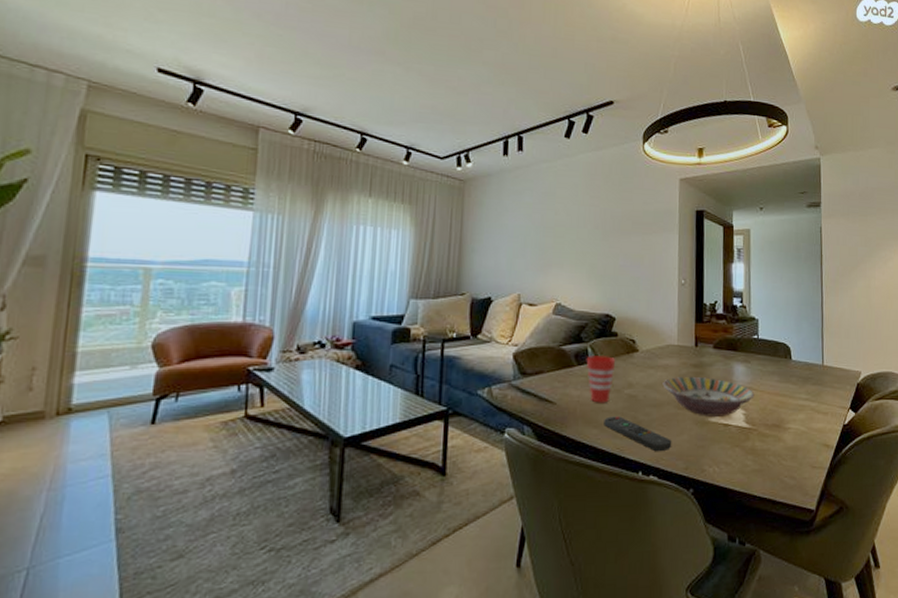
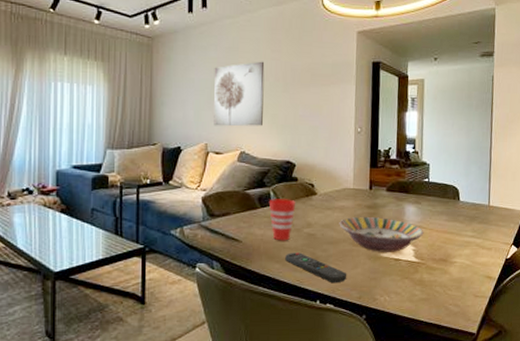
wall art: none [527,207,583,277] -> present [213,61,265,127]

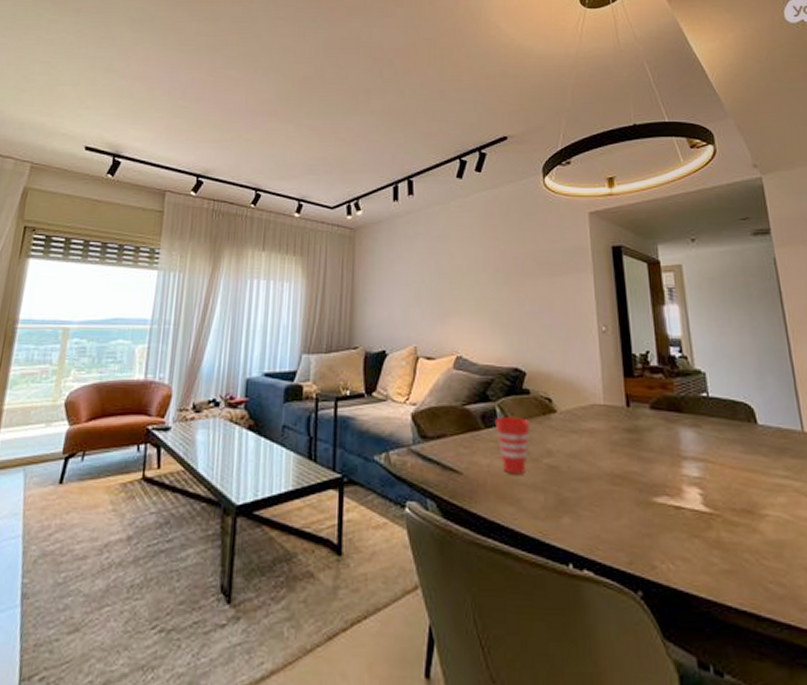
wall art: present [213,61,265,127] -> none [423,250,482,326]
remote control: present [285,252,347,283] -> none [521,491,609,539]
serving bowl: present [339,217,424,252] -> none [589,444,713,496]

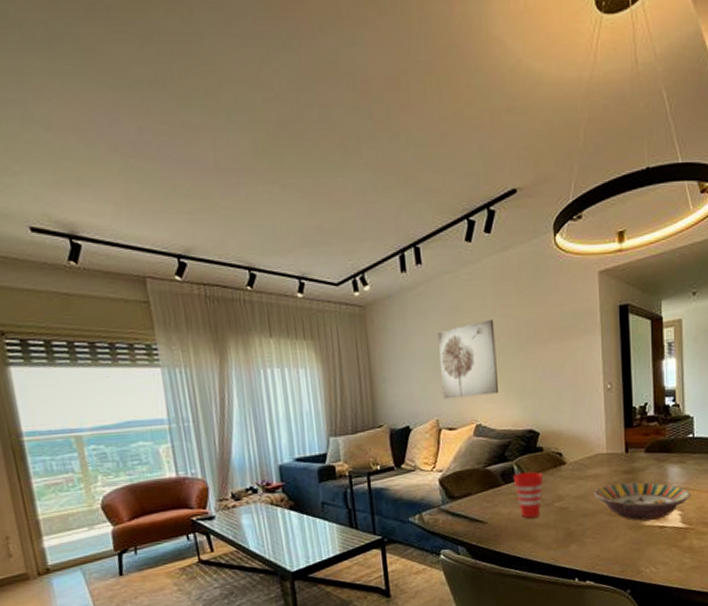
wall art: none [423,250,482,326] -> present [437,319,498,399]
serving bowl: none [589,444,713,496] -> present [593,482,691,521]

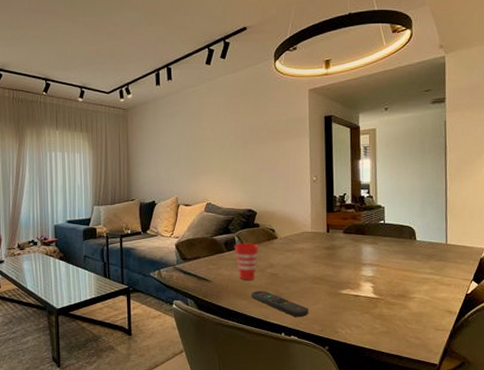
wall art: present [437,319,498,399] -> none [180,123,225,182]
remote control: none [536,529,607,559] -> present [251,290,309,318]
serving bowl: present [593,482,691,521] -> none [299,257,382,289]

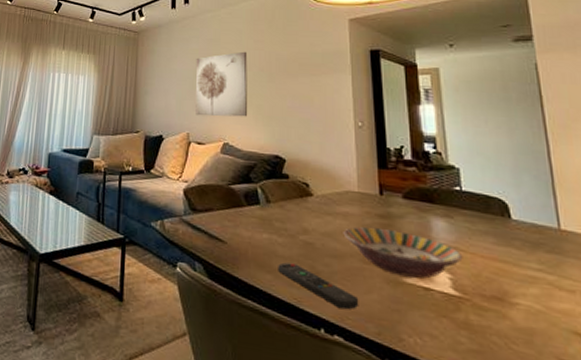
wall art: none [180,123,225,182] -> present [195,51,248,117]
cup: present [234,243,258,280] -> none [256,196,287,248]
serving bowl: none [299,257,382,289] -> present [343,226,463,279]

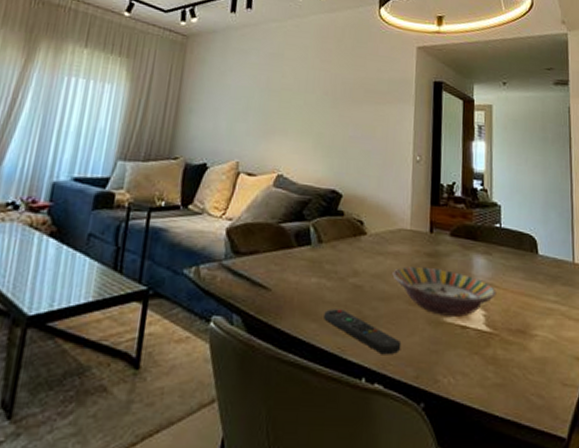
wall art: present [195,51,248,117] -> none [248,71,312,146]

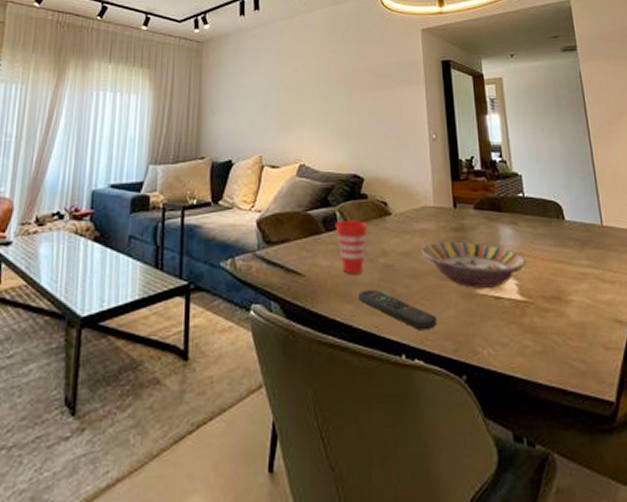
cup: none [307,236,340,293] -> present [335,221,367,274]

